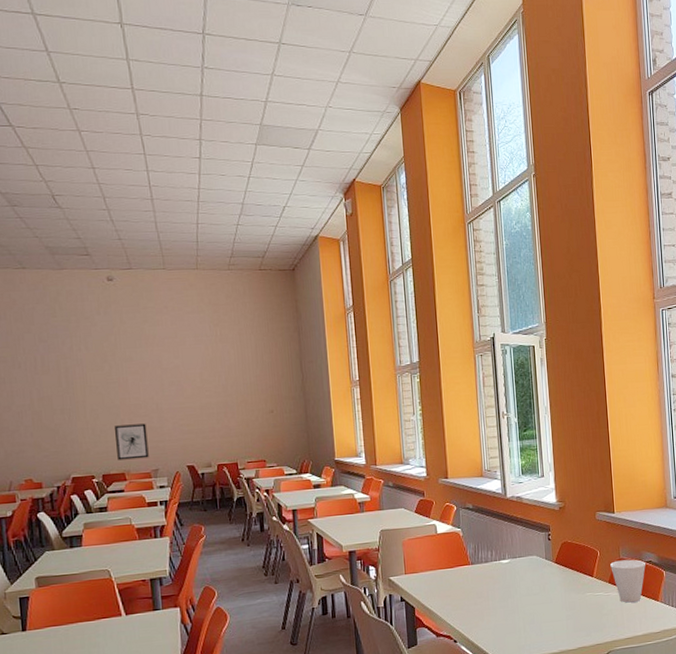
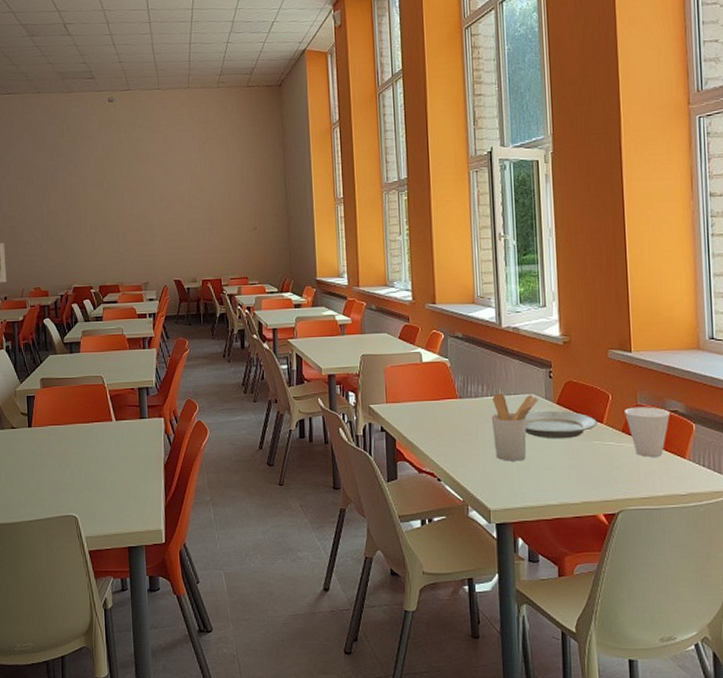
wall art: present [115,423,149,460] -> none [111,238,140,273]
utensil holder: none [500,556,540,618] -> present [491,393,538,461]
plate: none [528,568,588,595] -> present [524,410,597,439]

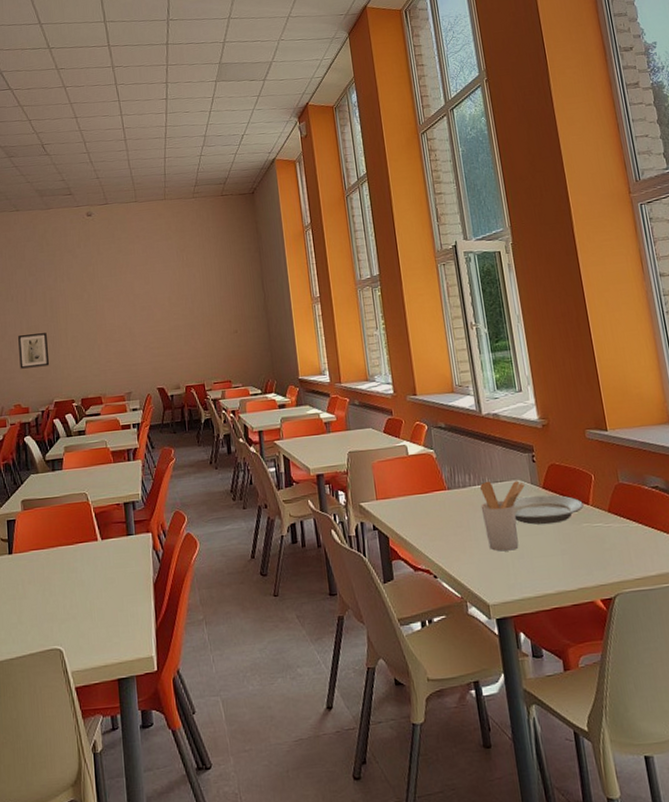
wall art: none [38,219,69,253] -> present [18,333,50,369]
cup: present [625,407,670,457] -> none [608,484,652,536]

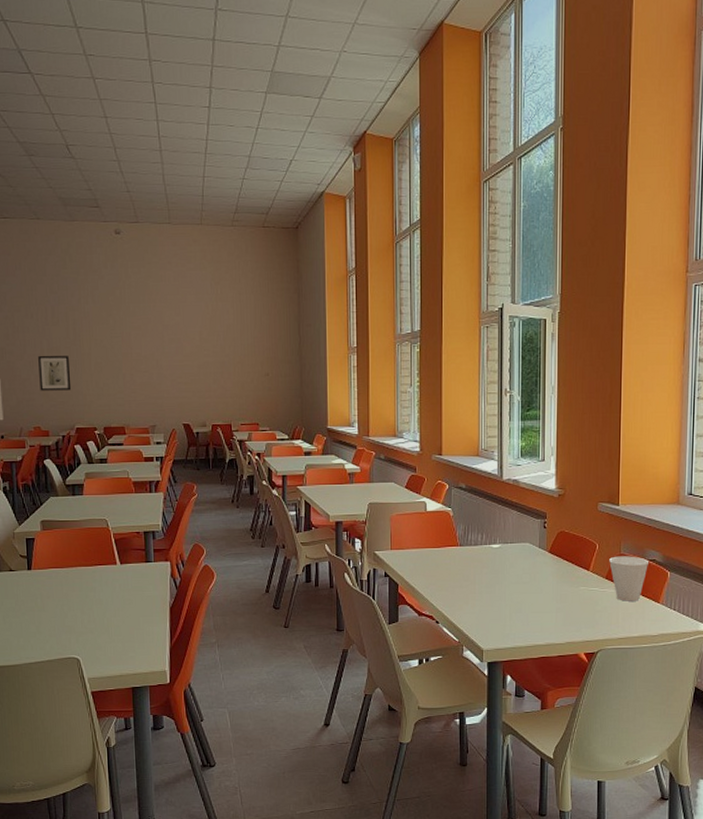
utensil holder: present [479,480,525,552] -> none [488,541,533,605]
plate: present [514,494,584,525] -> none [518,558,584,585]
cup: none [608,484,652,536] -> present [609,556,648,601]

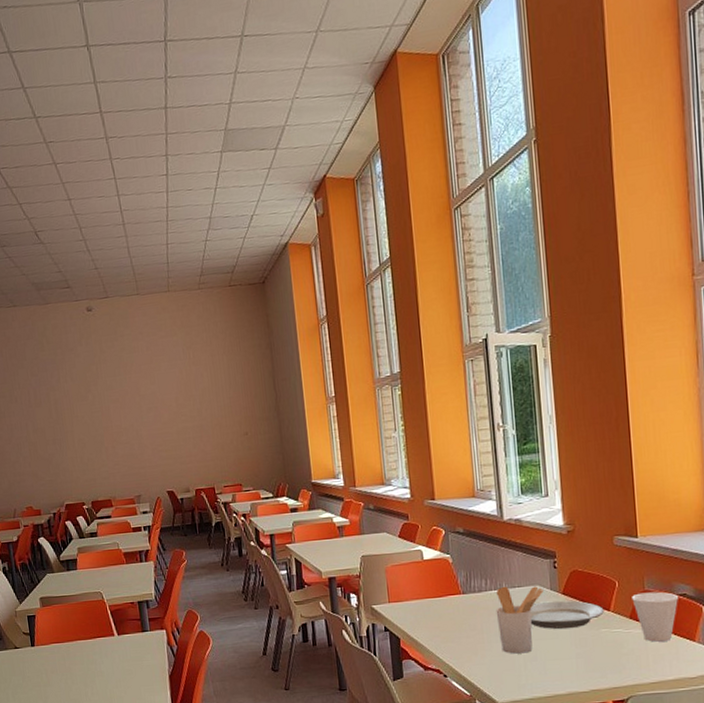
wall art: present [38,356,72,391] -> none [25,435,58,472]
utensil holder: none [488,541,533,605] -> present [495,586,543,654]
plate: none [518,558,584,585] -> present [530,600,604,630]

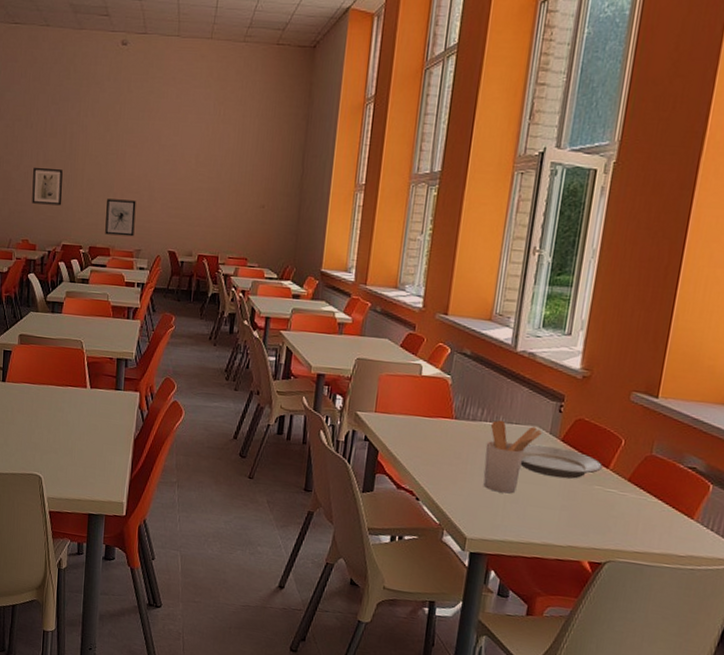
wall art: none [25,435,58,472] -> present [32,168,63,206]
wall art: none [100,450,132,487] -> present [105,198,136,237]
cup: present [632,591,678,642] -> none [635,456,687,513]

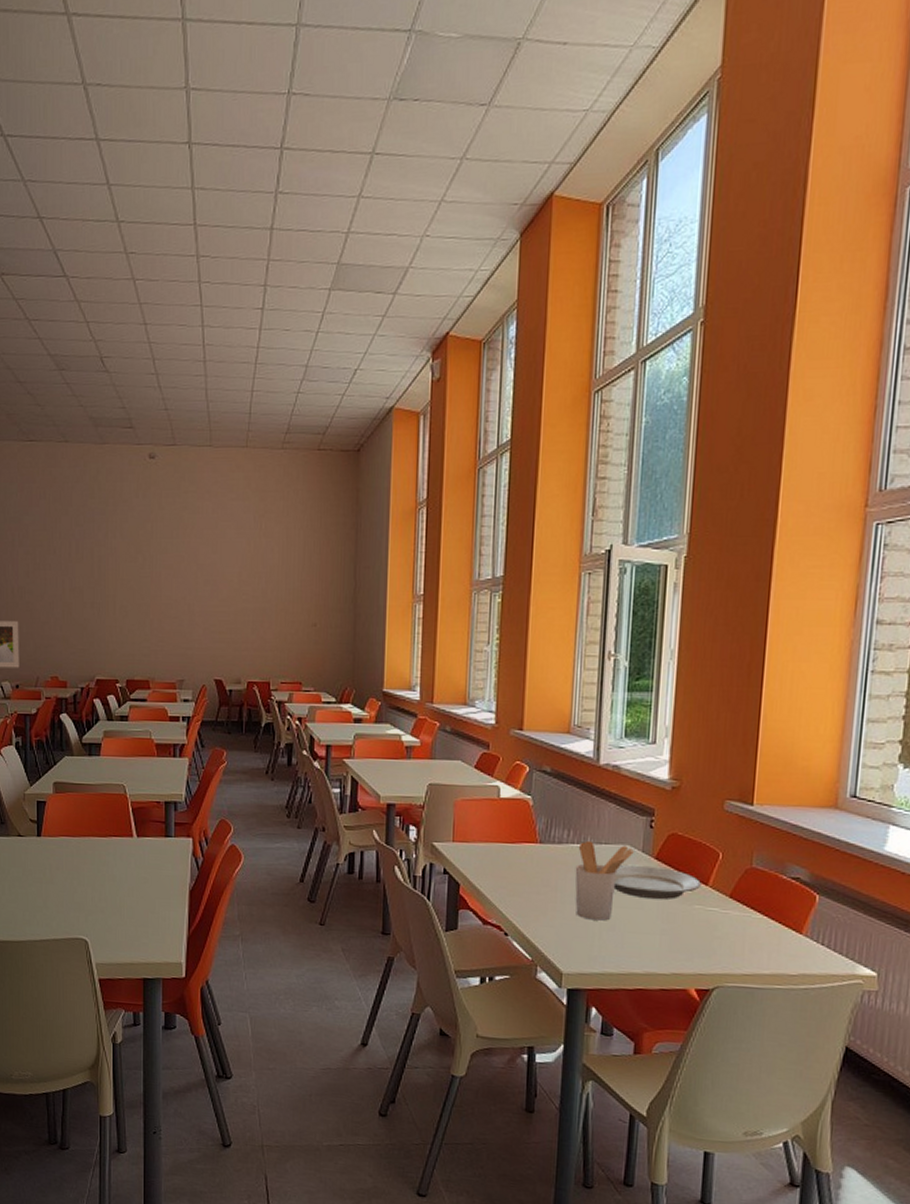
wall art: present [32,168,63,206] -> none [59,597,93,637]
wall art: present [105,198,136,237] -> none [143,626,176,666]

